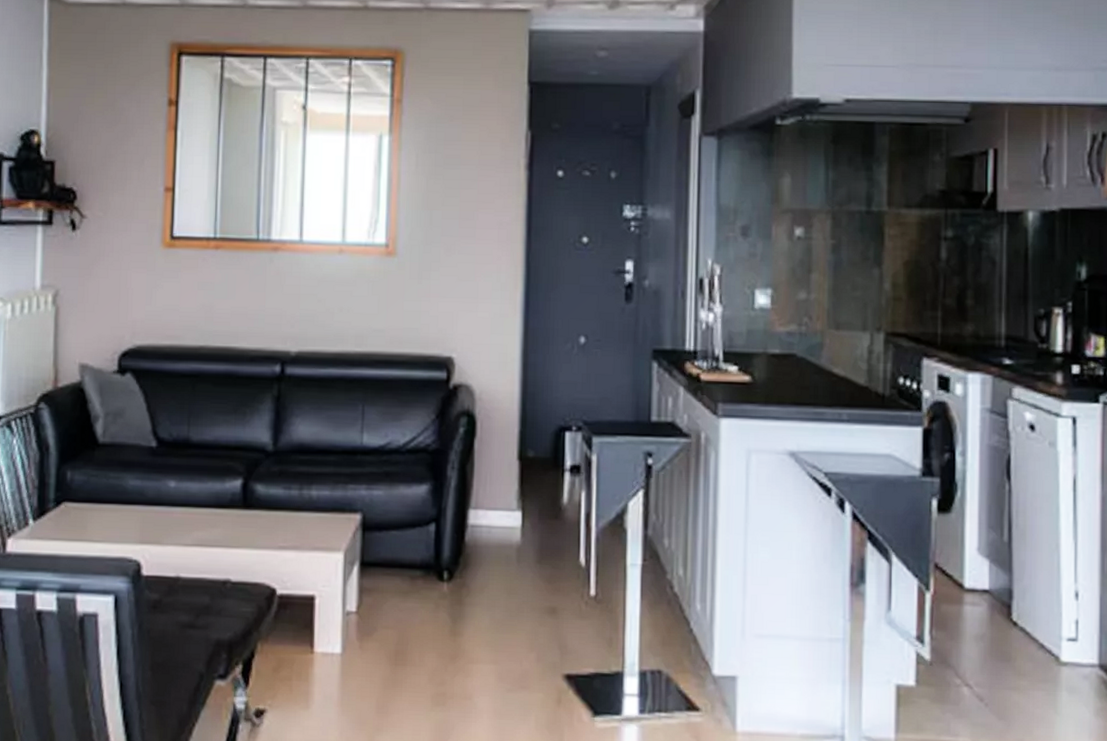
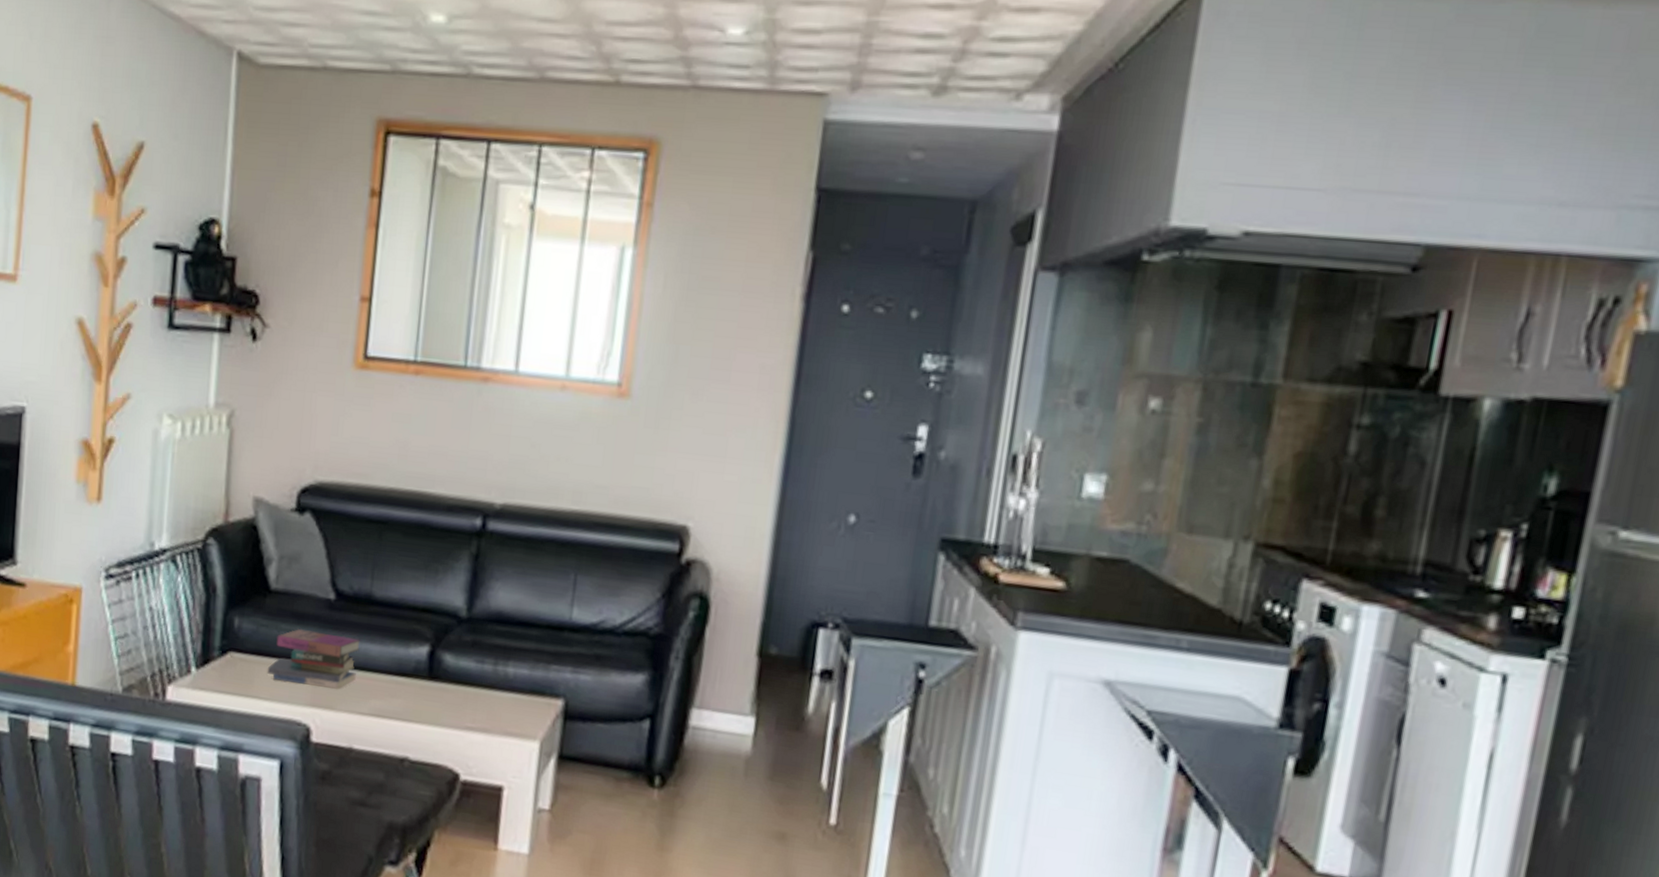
books: none [98,476,181,526] -> present [267,629,360,689]

